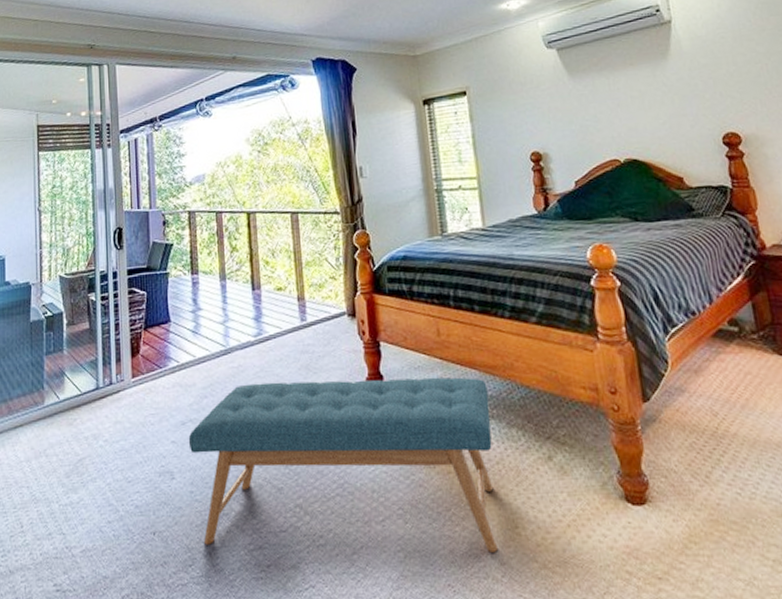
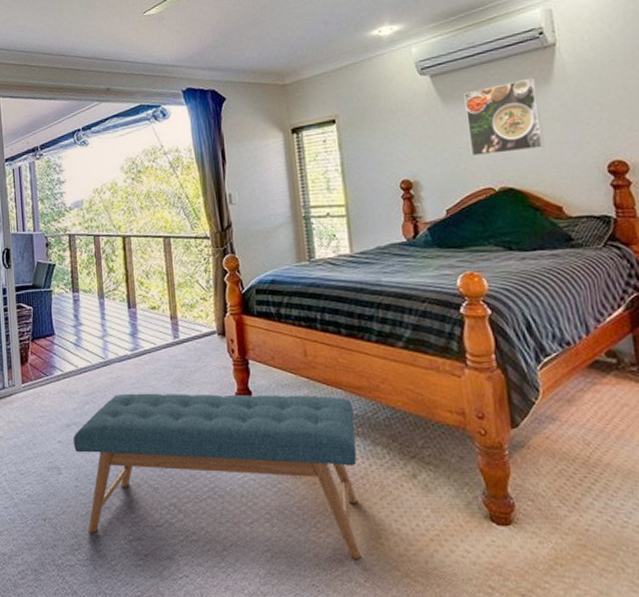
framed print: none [589,52,665,129] -> present [464,77,545,157]

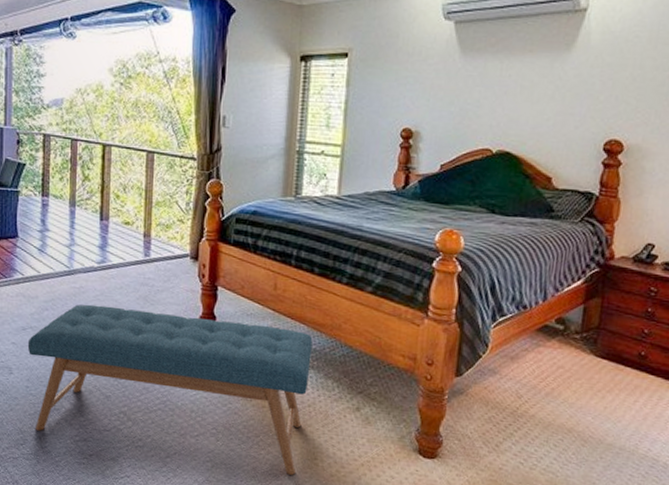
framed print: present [464,77,545,157] -> none [477,41,558,117]

